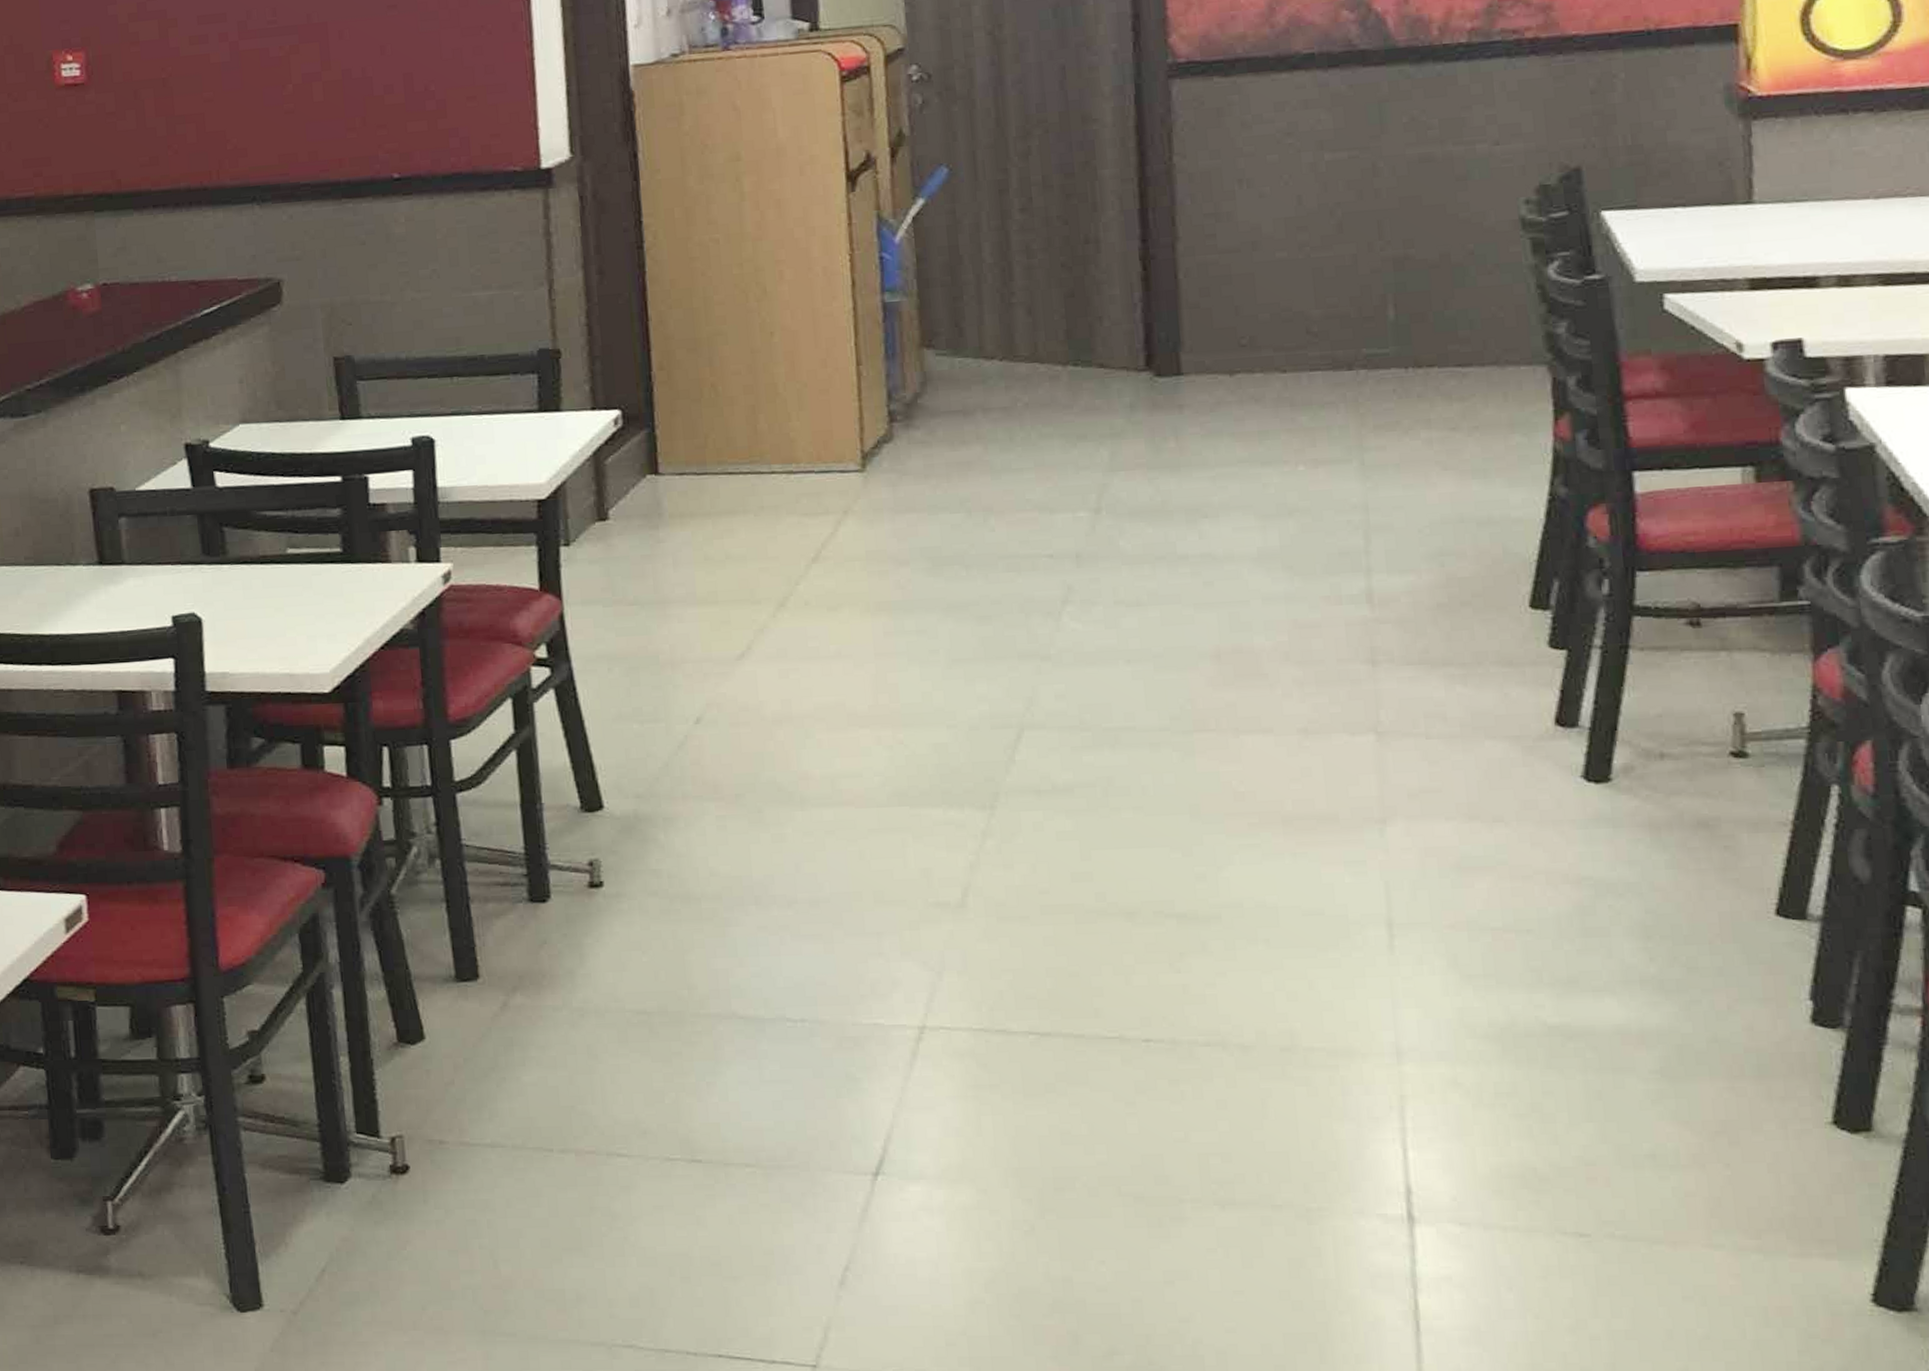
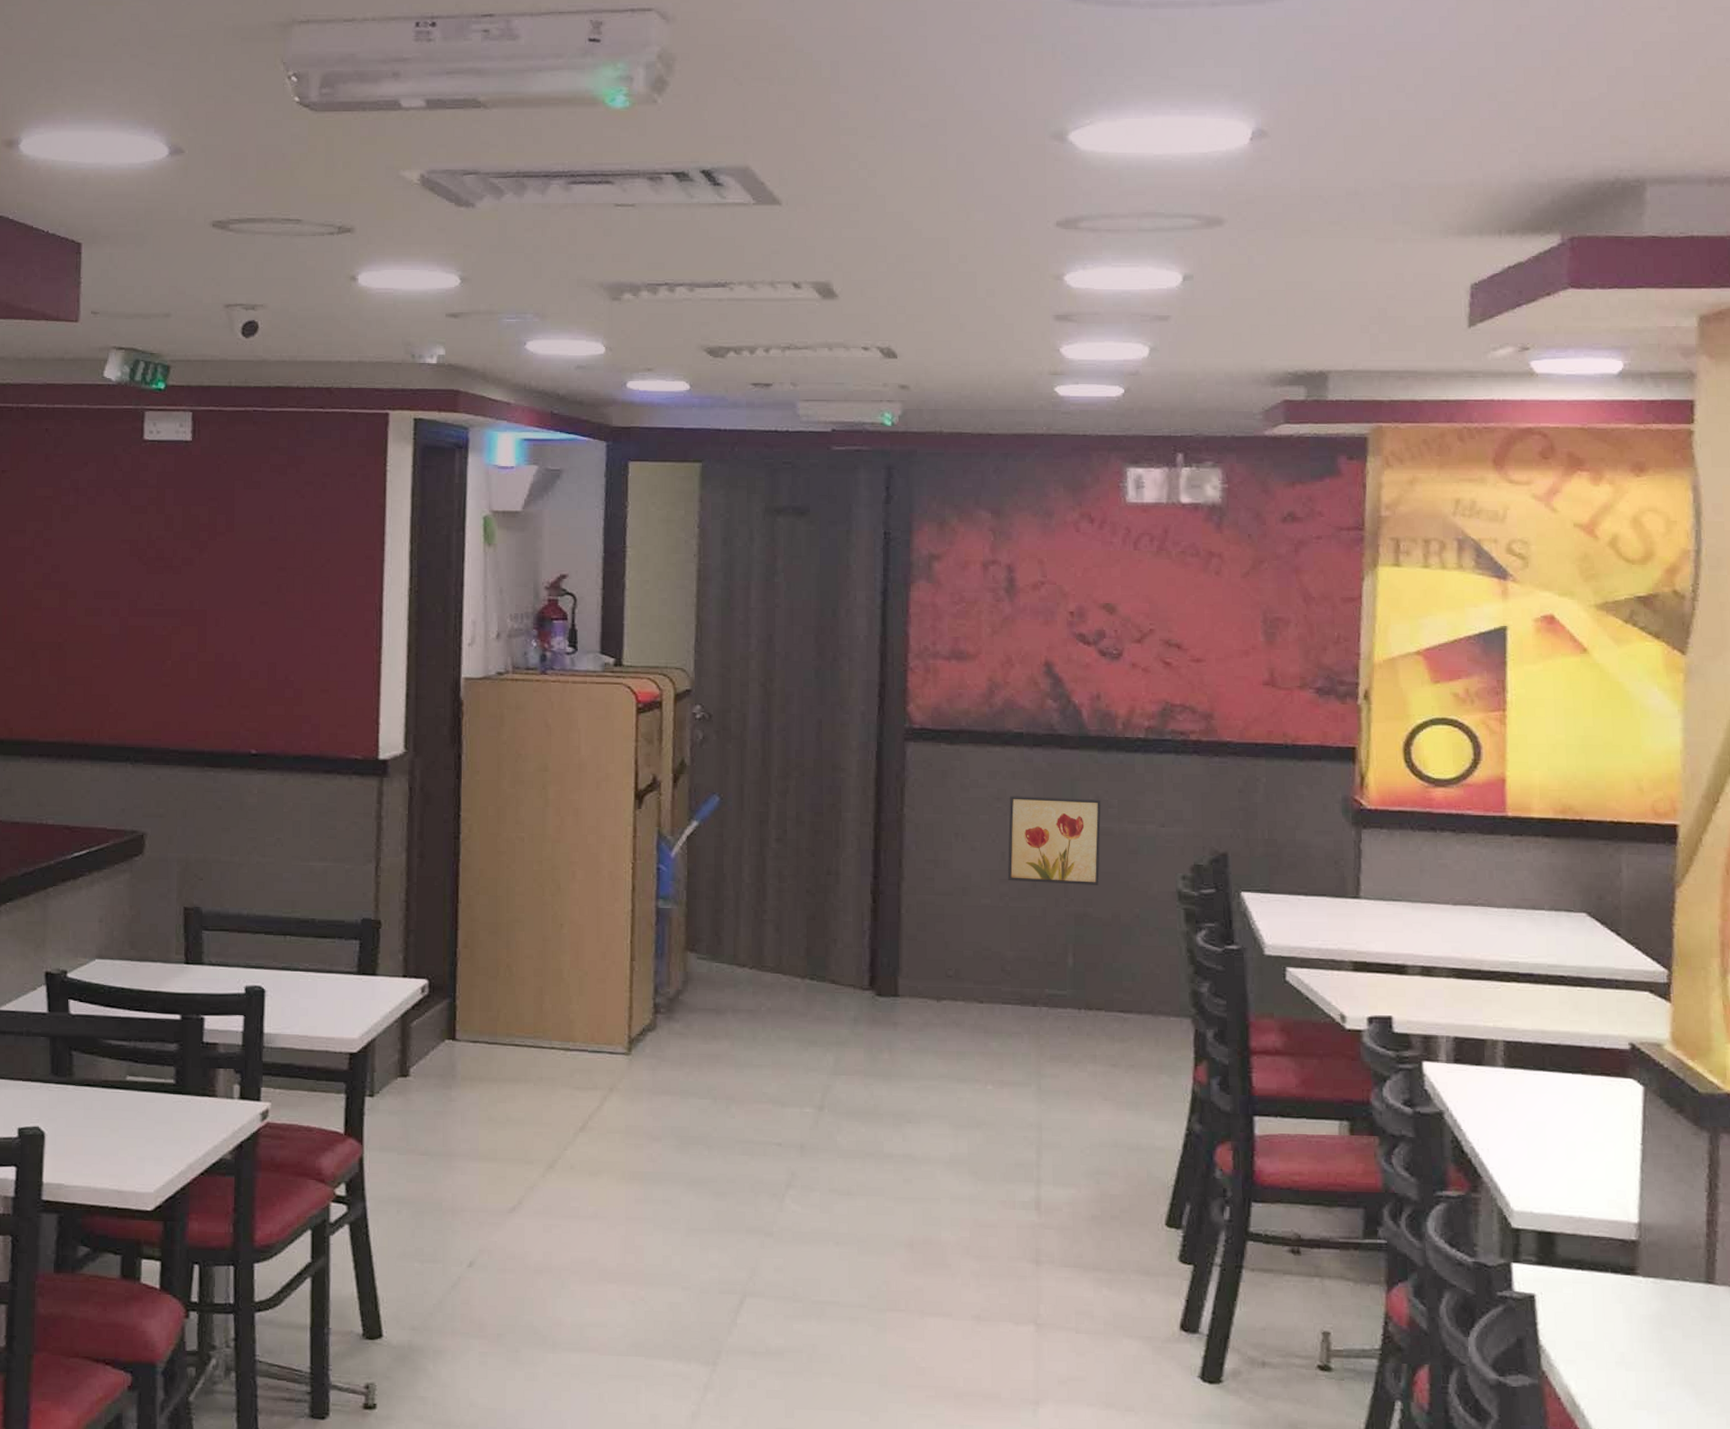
wall art: none [1303,121,1421,228] -> present [1007,796,1101,885]

